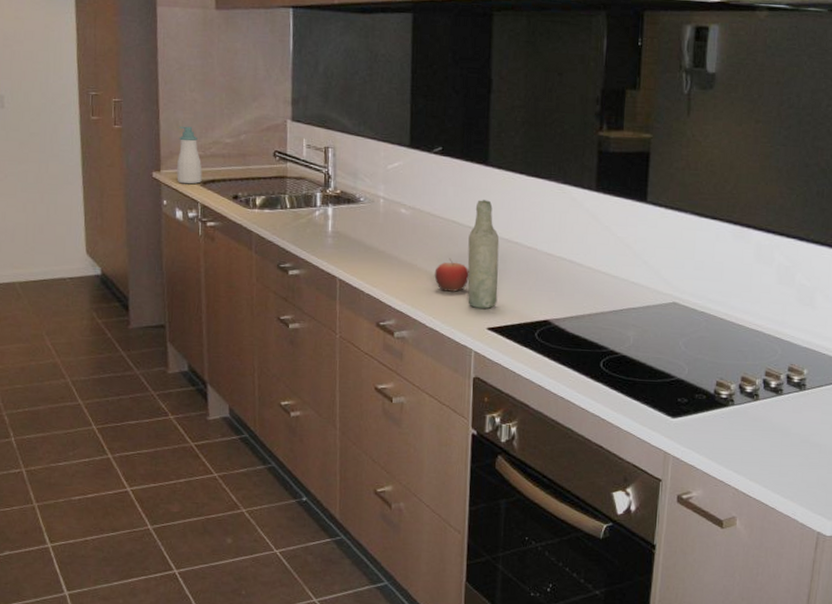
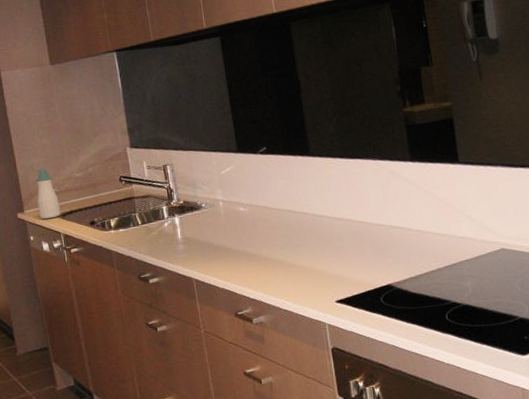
fruit: present [434,258,469,292] -> none [279,243,311,275]
bottle: present [467,200,500,309] -> none [304,186,341,285]

